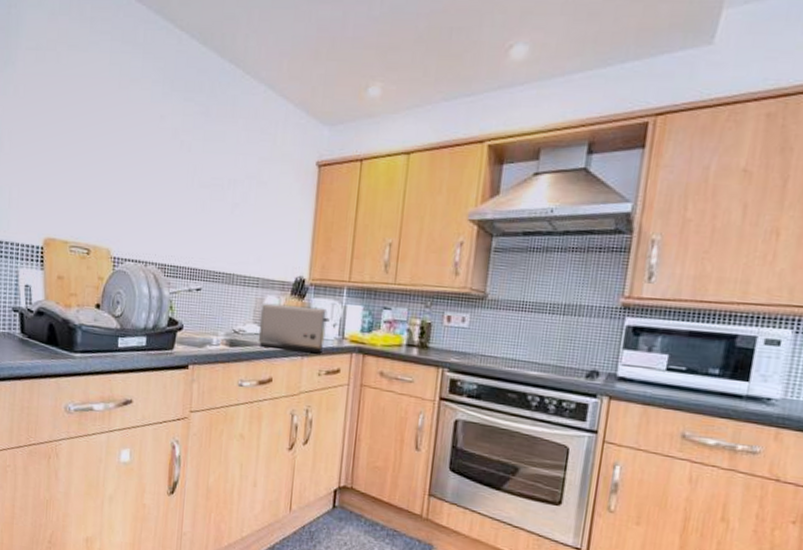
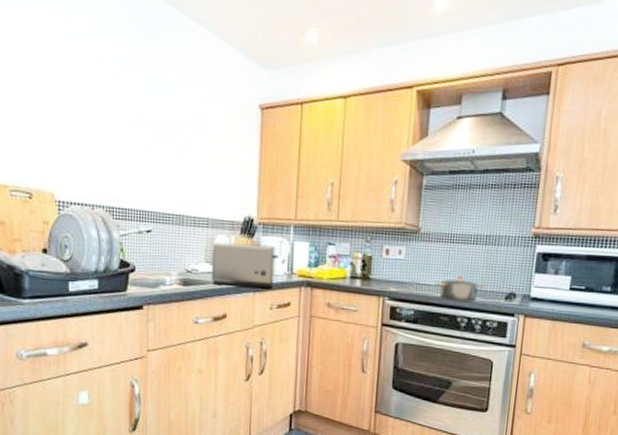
cooking pot: none [503,348,561,380] -> present [435,275,484,303]

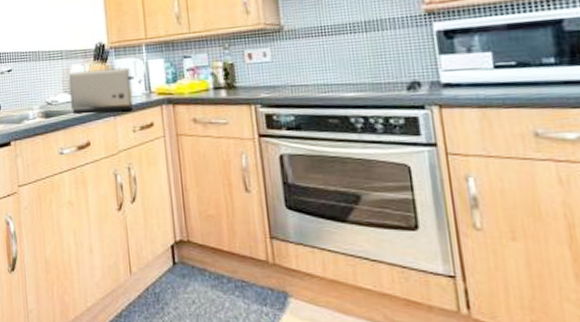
cooking pot: present [435,275,484,303] -> none [313,69,376,101]

